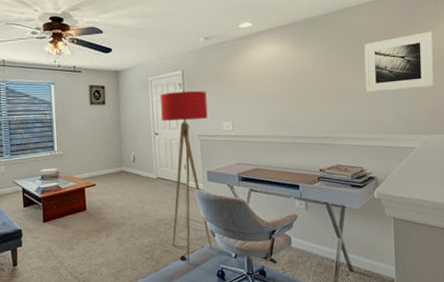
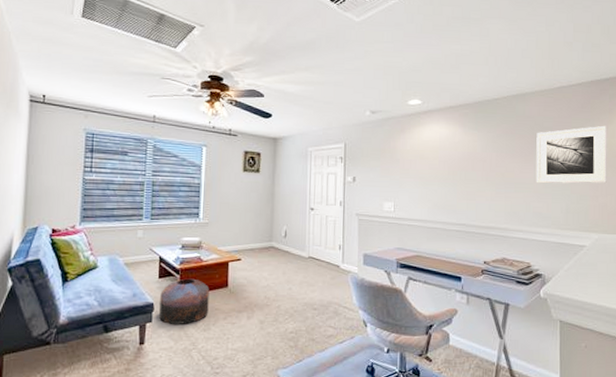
pouf: none [27,205,71,247] -> present [159,278,210,324]
floor lamp: present [161,90,212,263] -> none [319,165,369,355]

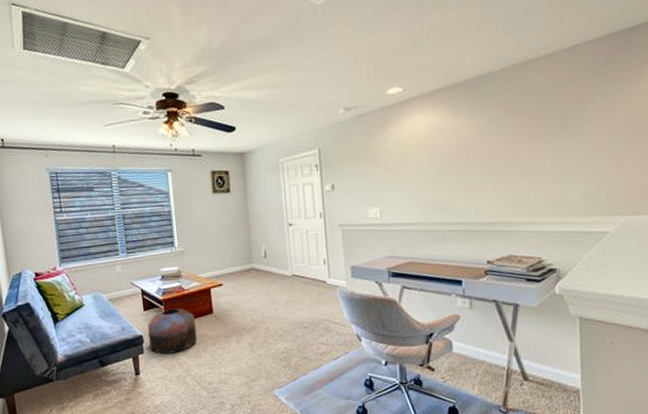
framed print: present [536,125,607,184] -> none [544,85,635,167]

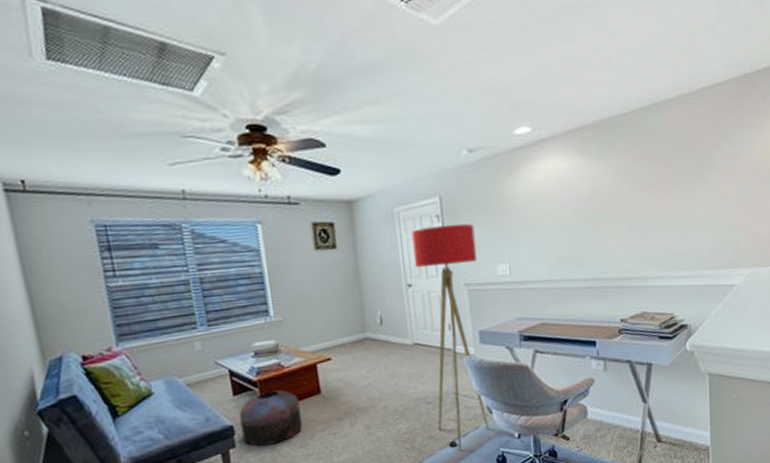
floor lamp: none [294,172,358,372] -> present [412,223,489,450]

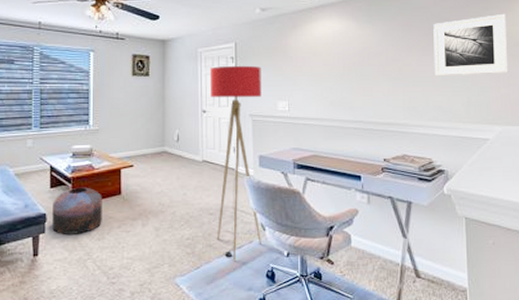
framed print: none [675,133,760,217] -> present [433,13,509,76]

